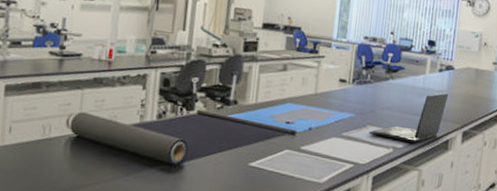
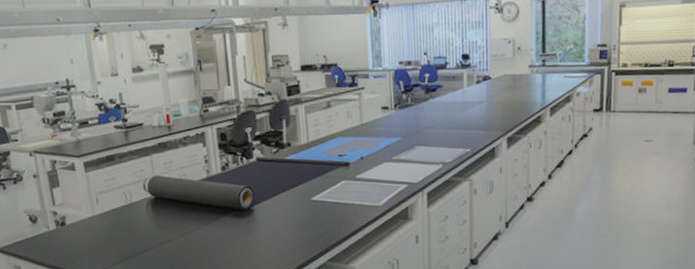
laptop: present [368,93,449,143] -> none [417,103,489,156]

